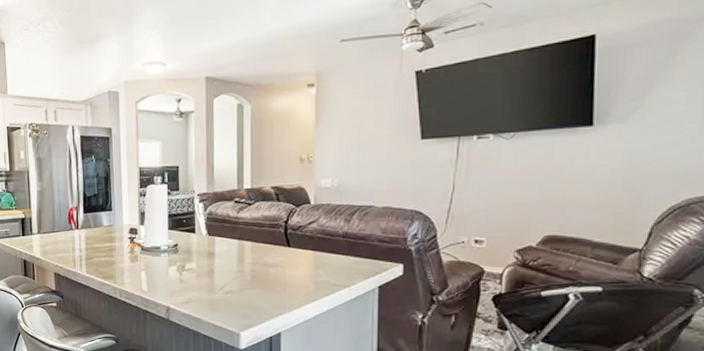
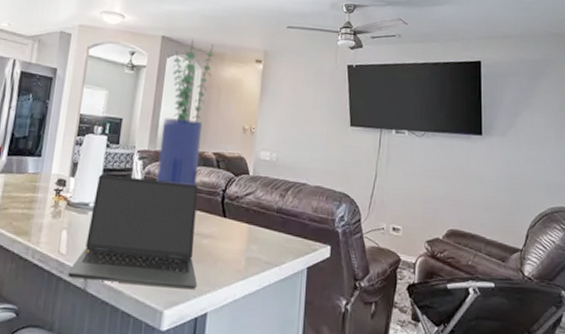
laptop: none [152,219,268,314] -> present [68,173,198,290]
vase: none [217,74,262,221] -> present [156,39,215,185]

